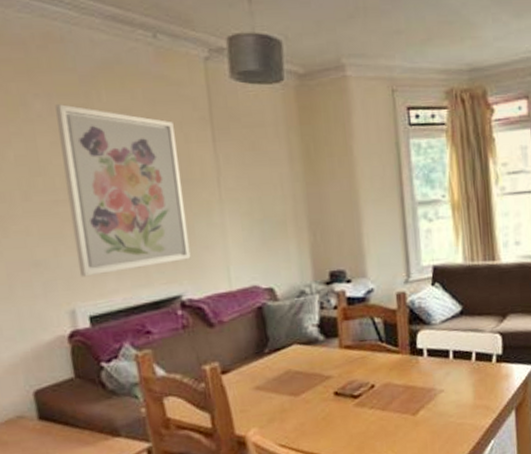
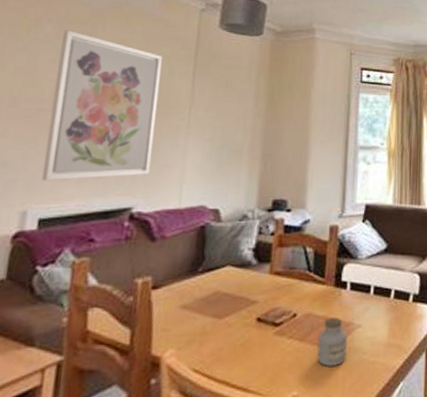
jar: none [400,385,432,432] -> present [317,318,347,366]

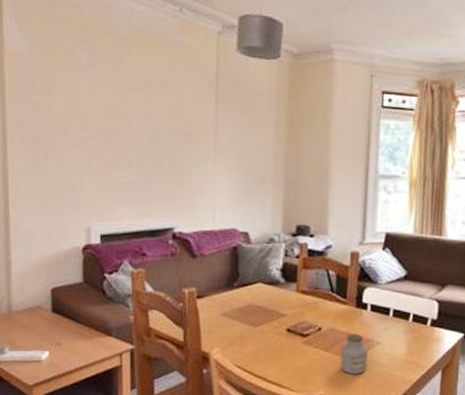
wall art: present [41,30,162,181] -> none [97,59,187,202]

